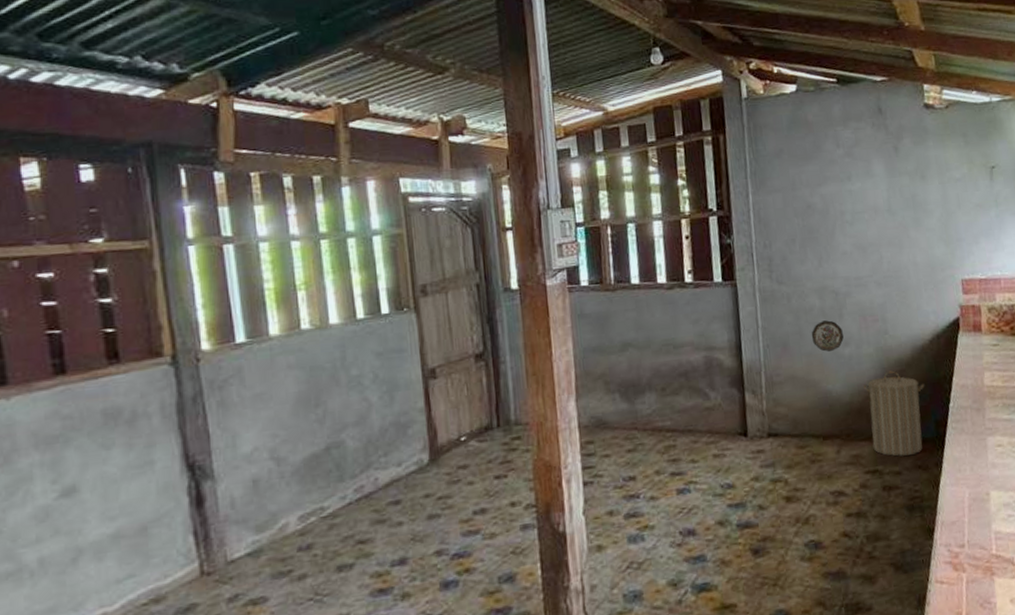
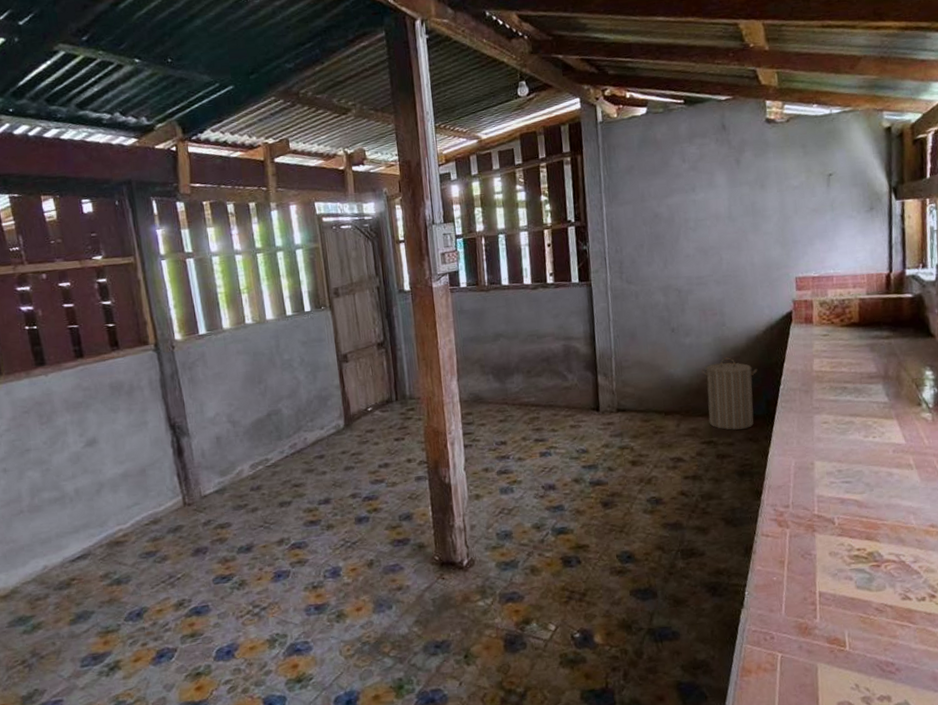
decorative plate: present [811,320,844,352] -> none [656,314,685,341]

